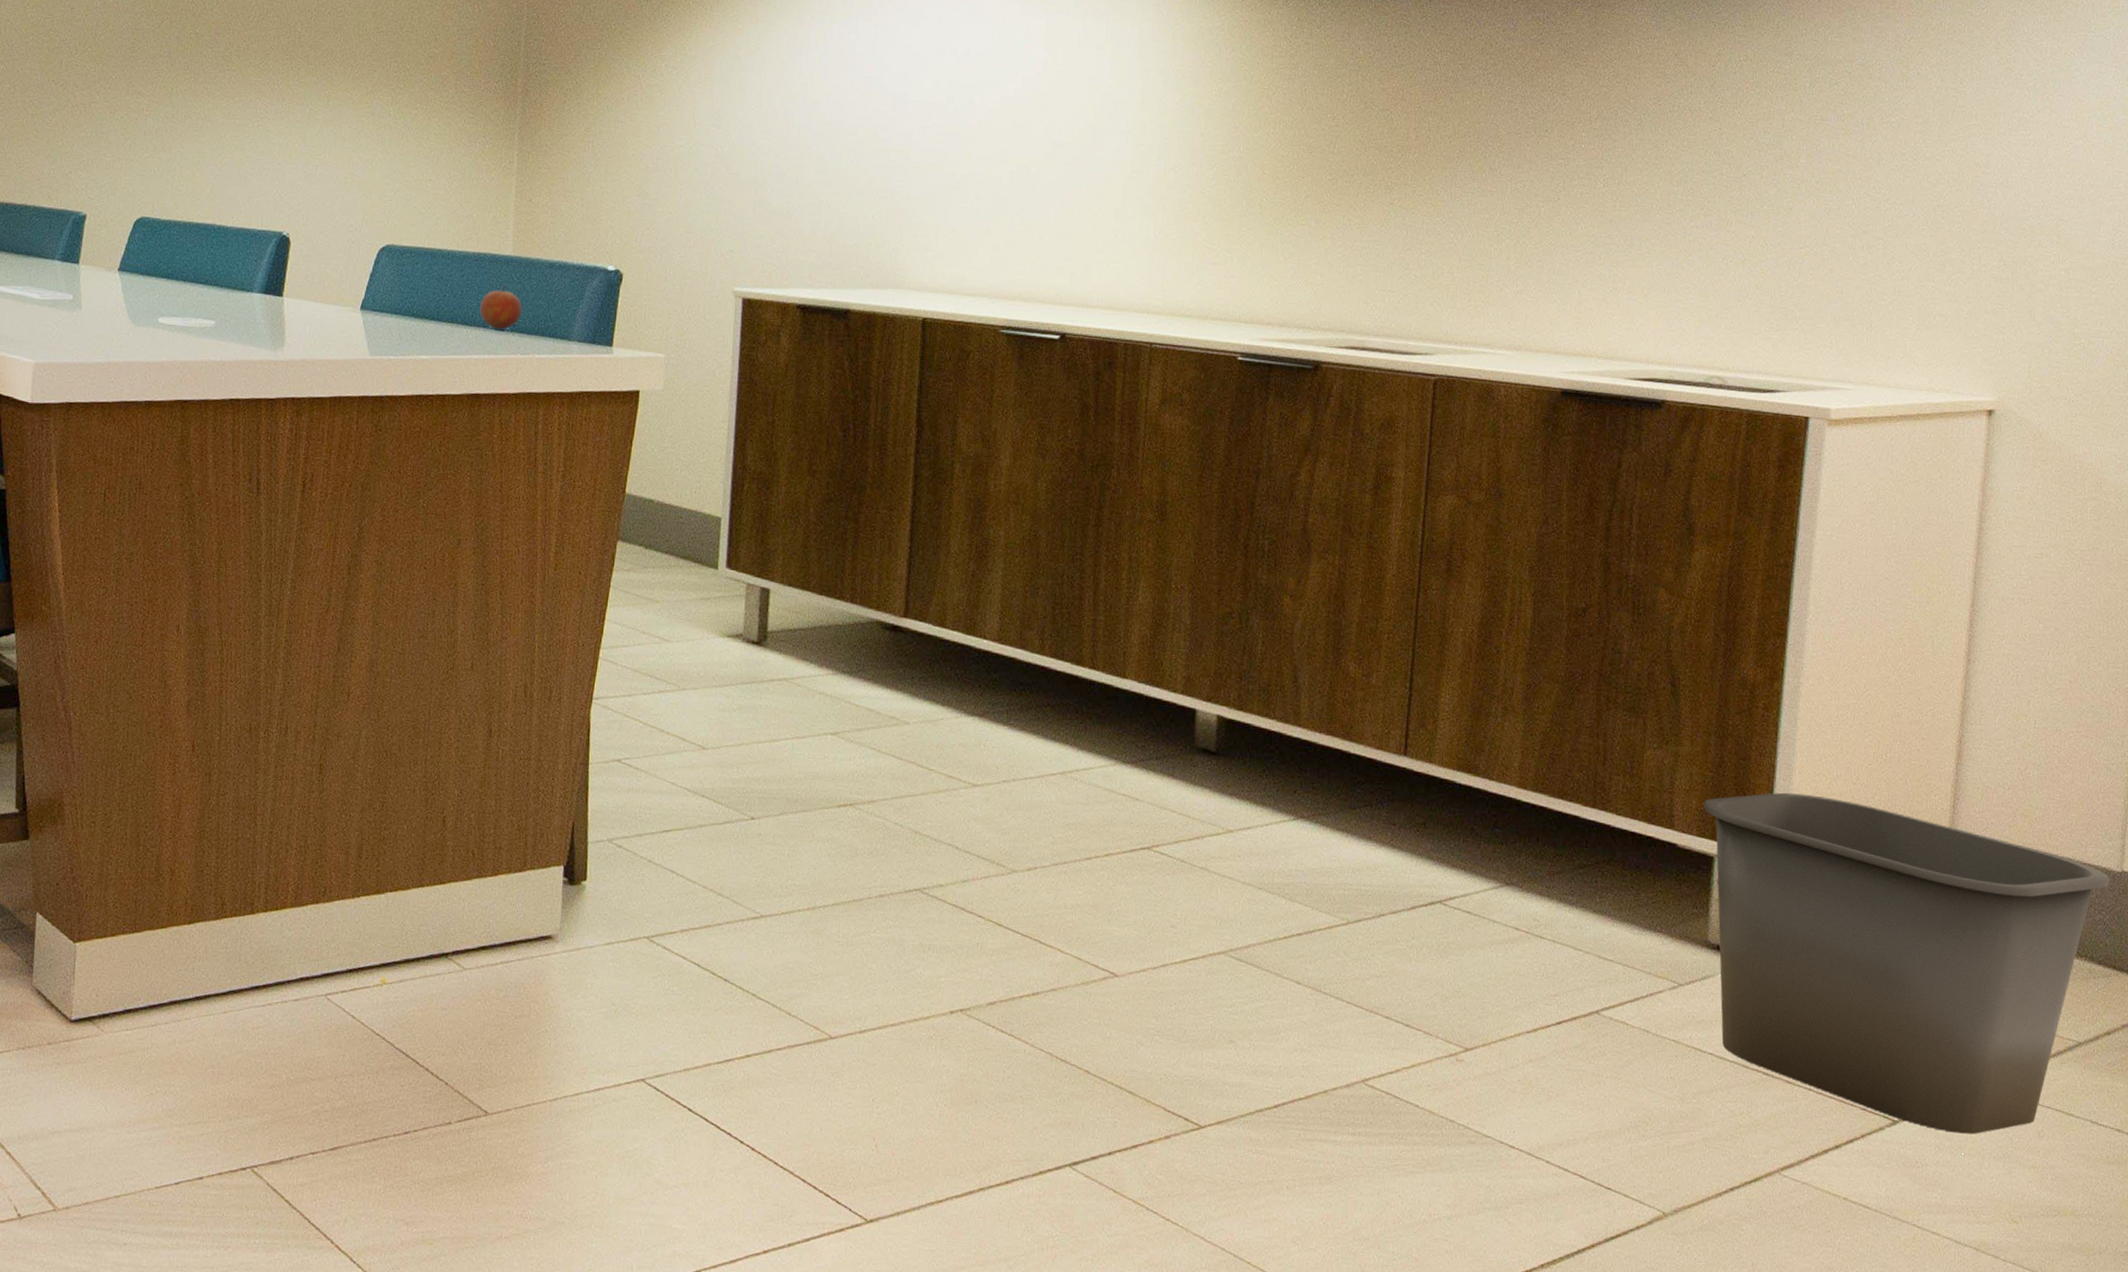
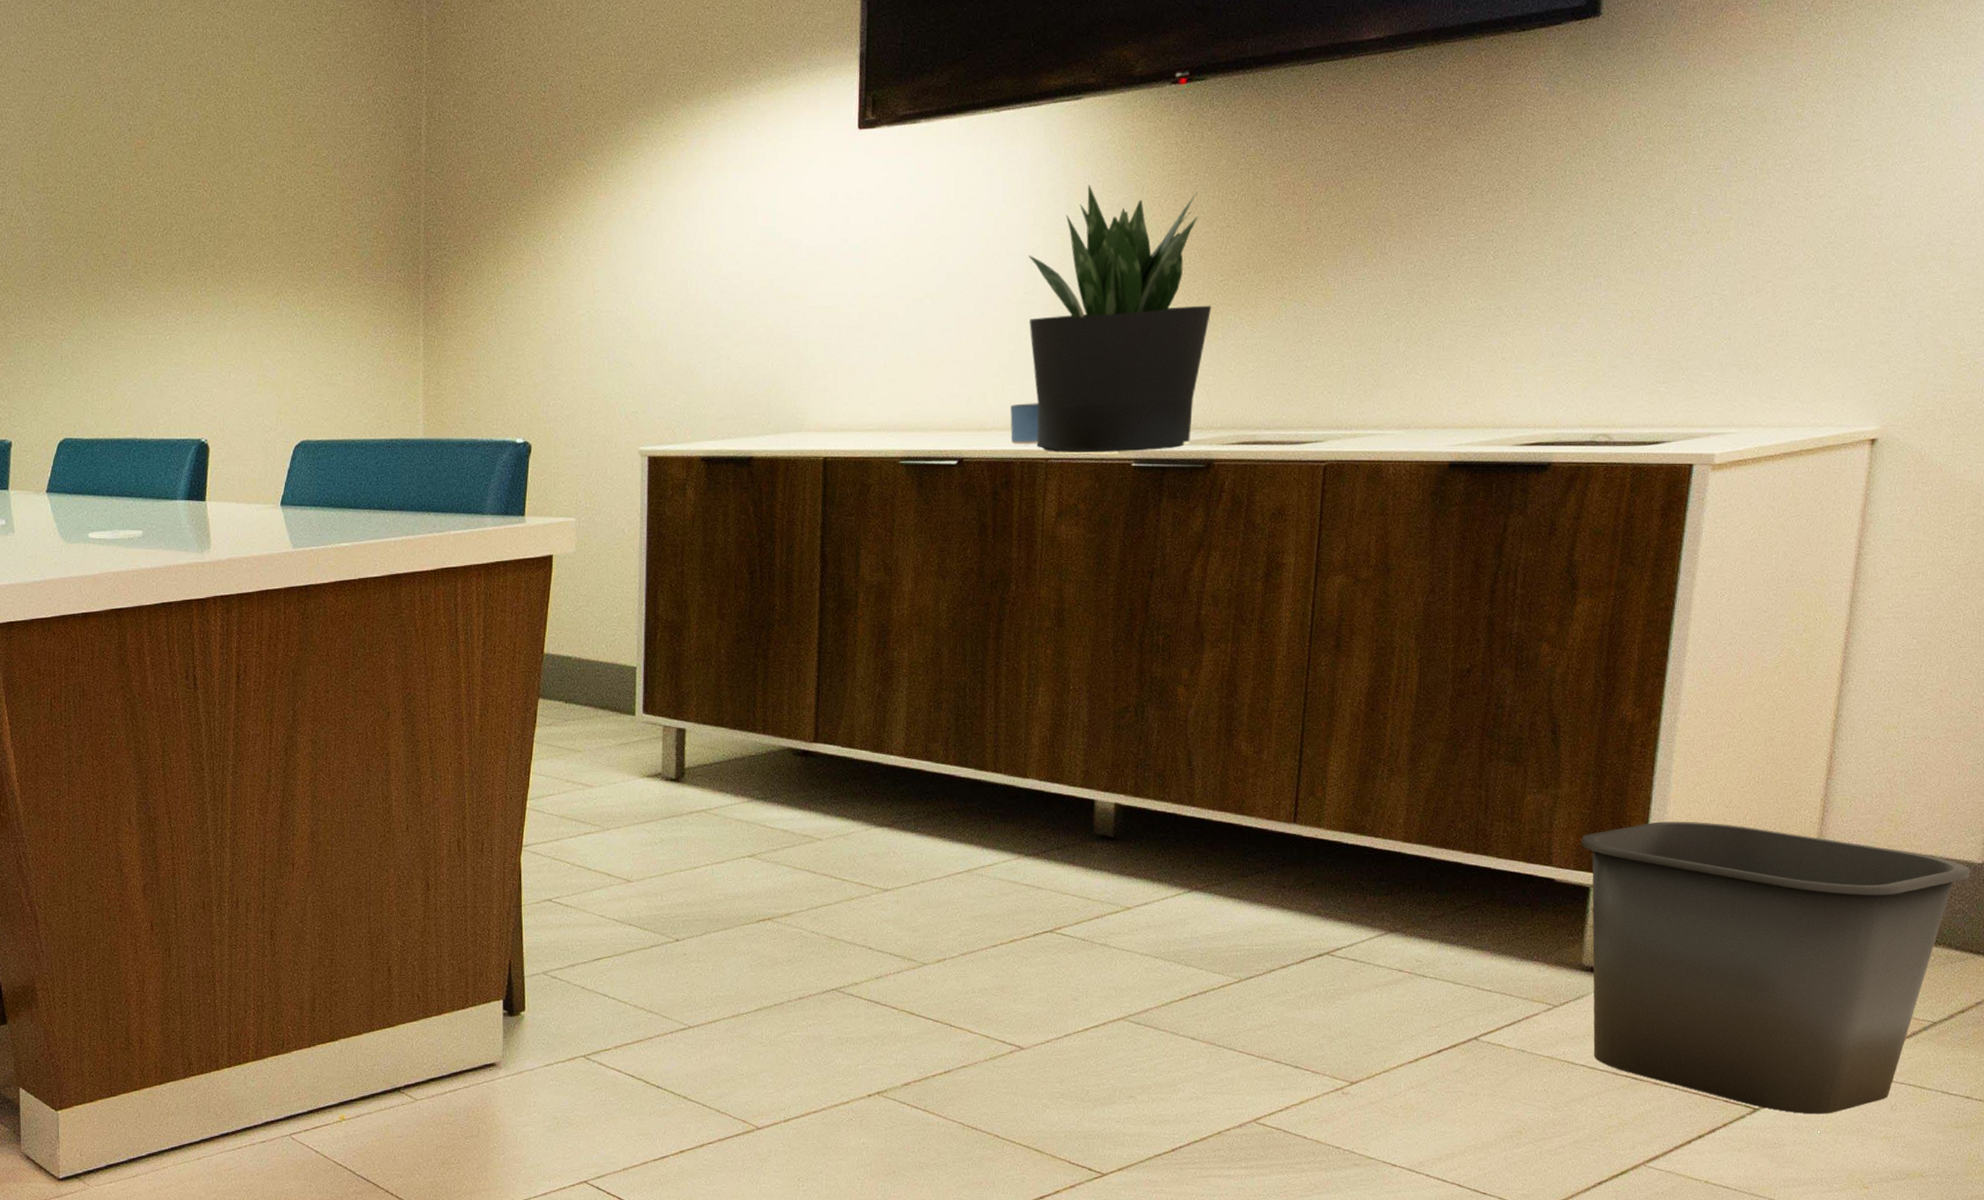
fruit: present [480,284,522,330] -> none [395,467,436,510]
mug: none [1114,283,1144,326] -> present [1010,403,1039,444]
planter: none [1135,69,1320,346] -> present [1029,185,1212,453]

